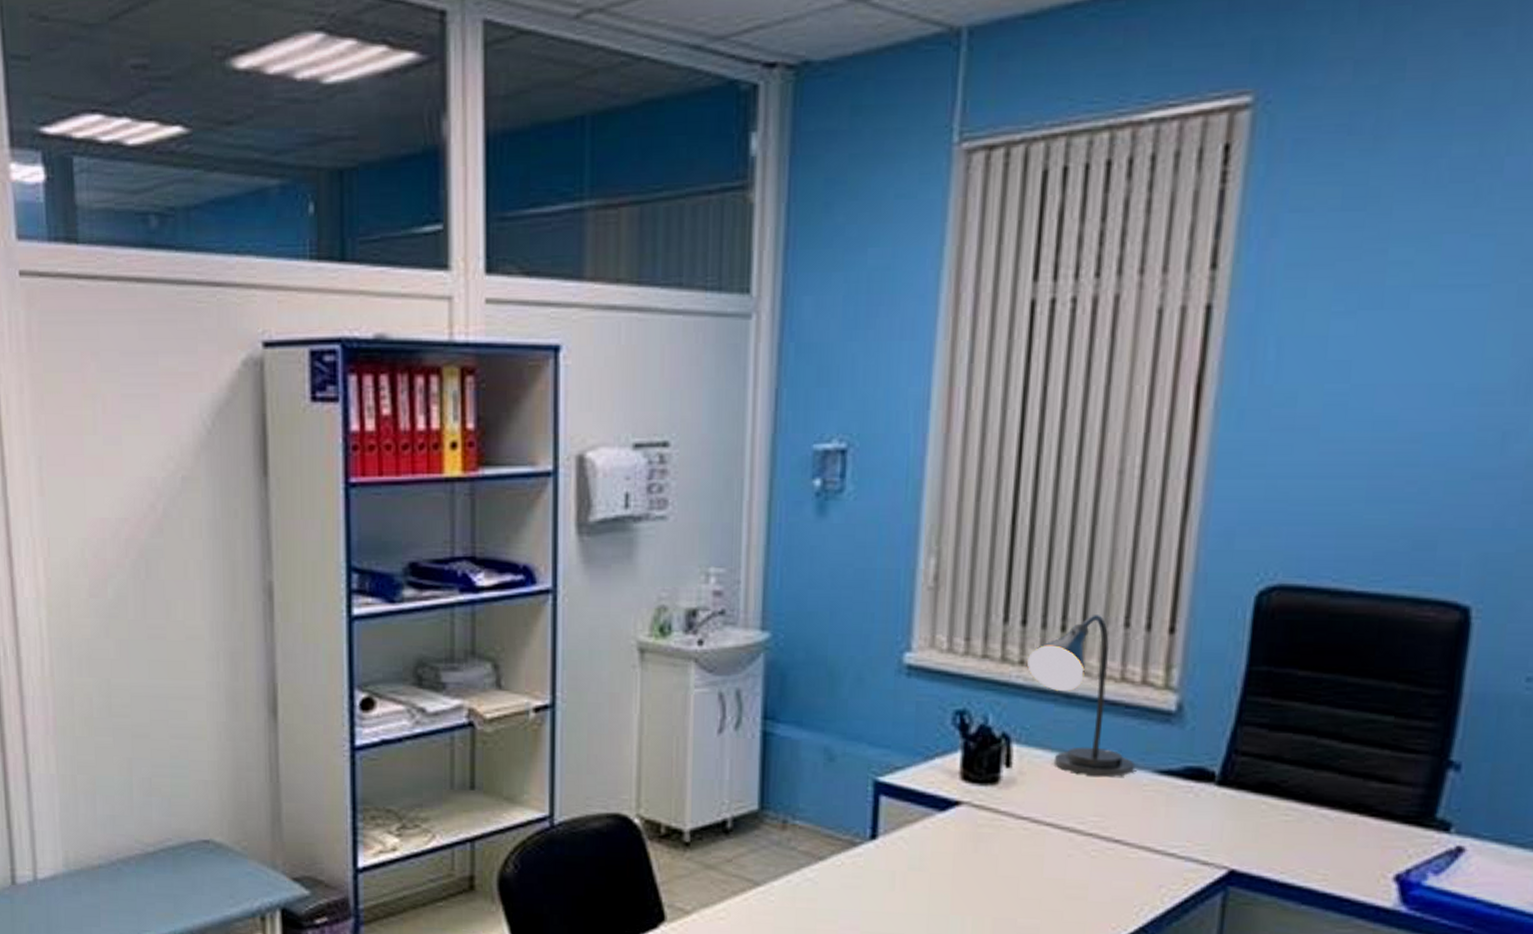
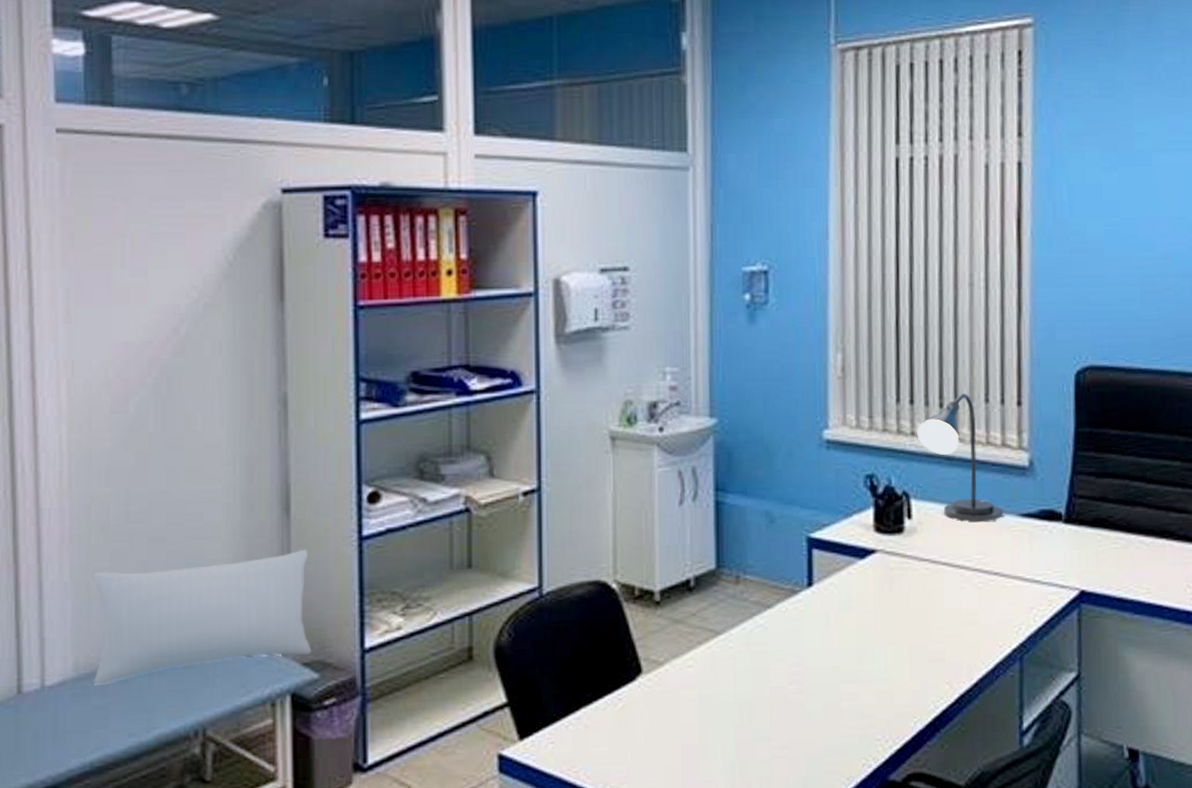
pillow: none [78,756,302,883] -> present [92,549,312,685]

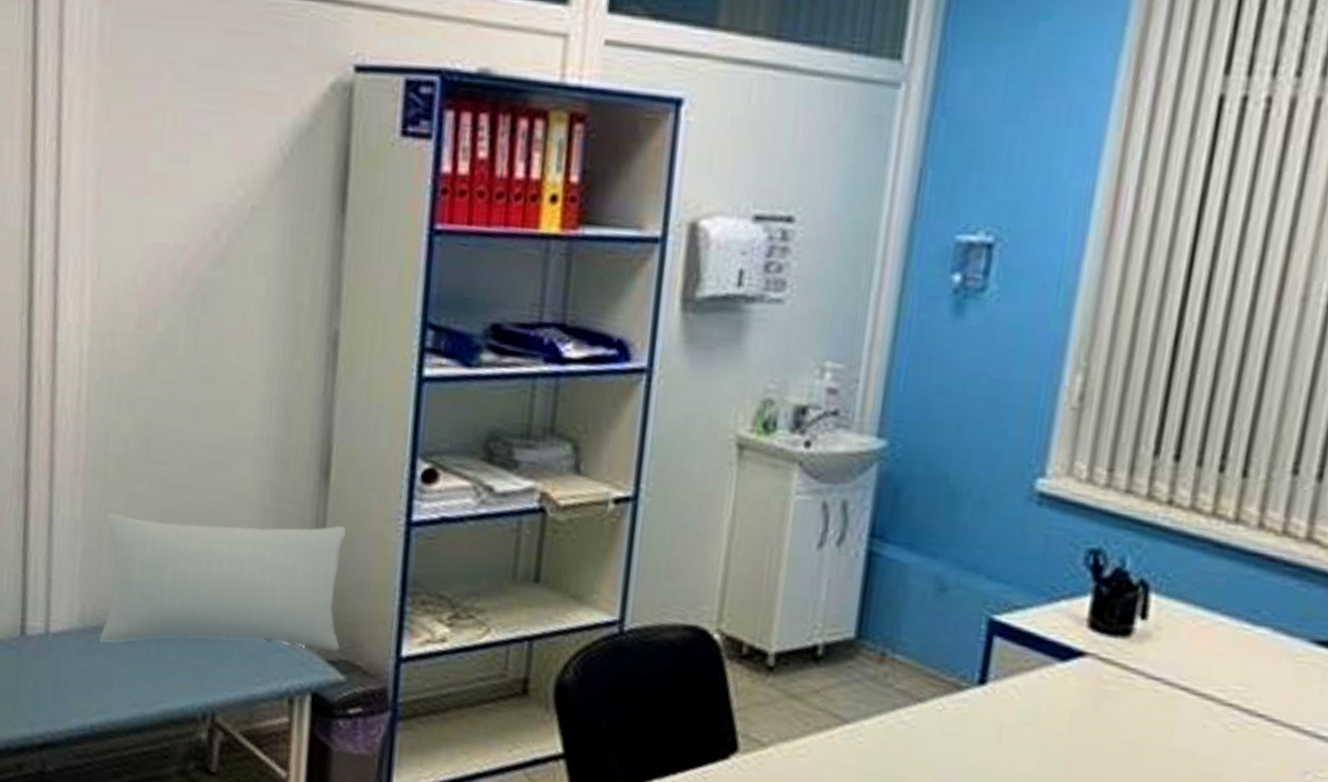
desk lamp: present [916,394,1004,522] -> none [1175,456,1291,643]

